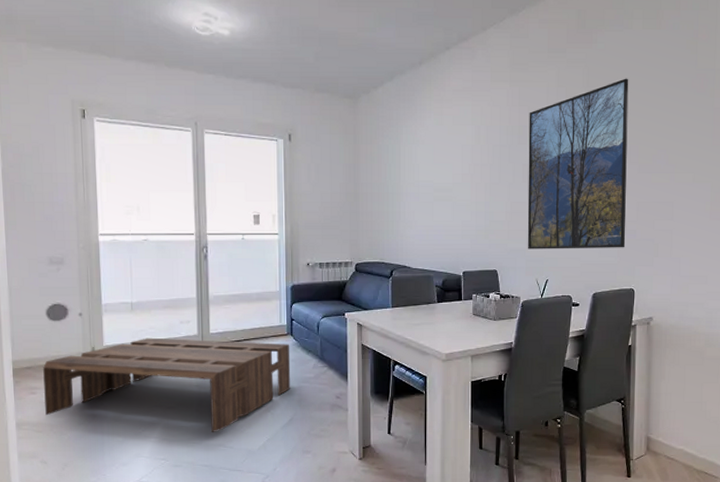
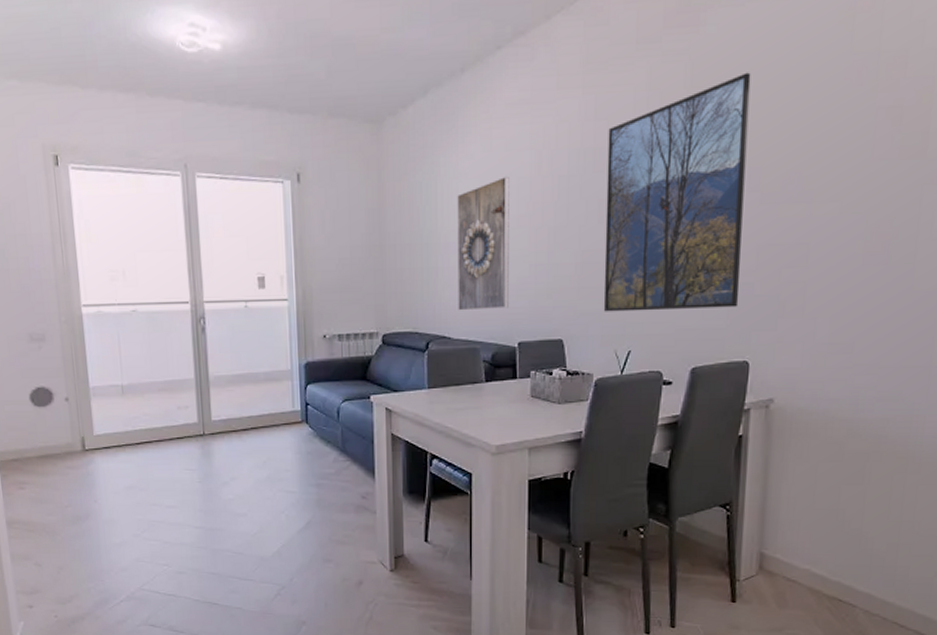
coffee table: present [43,337,291,432] -> none [30,426,308,536]
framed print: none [416,143,456,246] -> present [457,176,509,311]

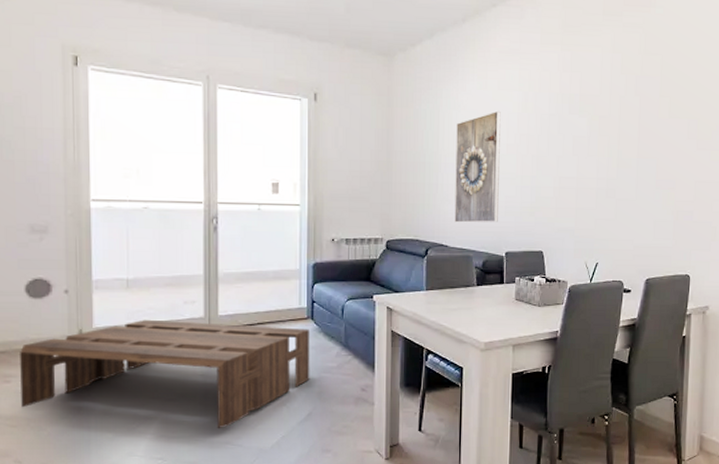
coffee table: none [30,426,308,536] -> present [20,319,310,428]
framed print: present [603,72,751,312] -> none [576,46,689,230]

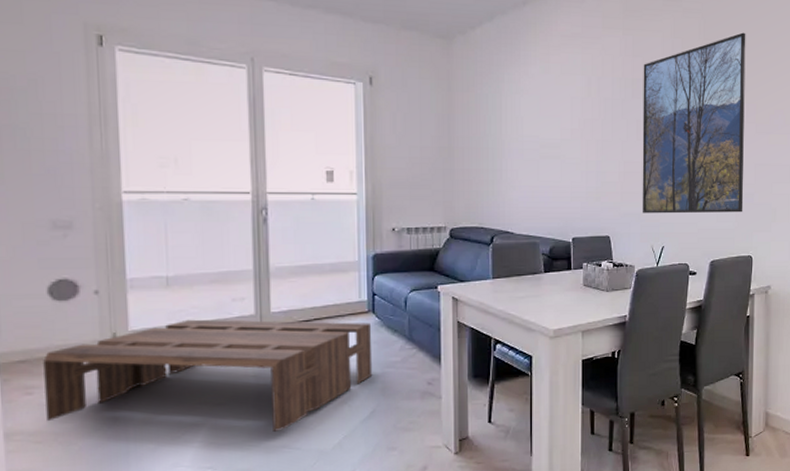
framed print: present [454,110,501,223] -> none [519,95,564,209]
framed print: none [576,46,689,230] -> present [642,32,746,214]

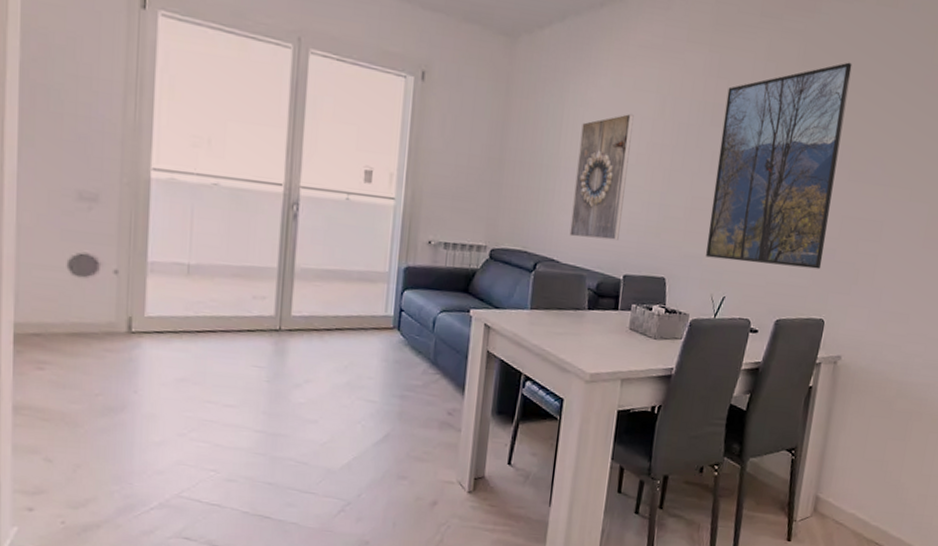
coffee table: present [43,319,373,432] -> none [55,312,394,442]
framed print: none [519,95,564,209] -> present [569,113,634,241]

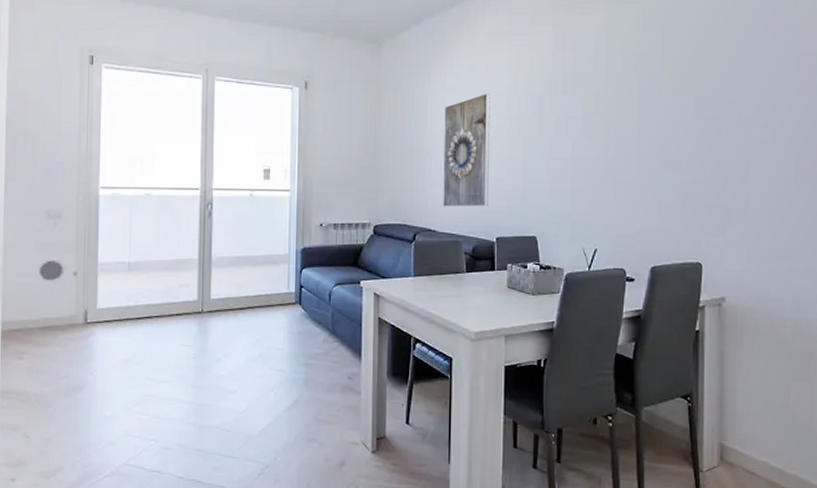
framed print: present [705,62,852,270] -> none [572,19,692,214]

